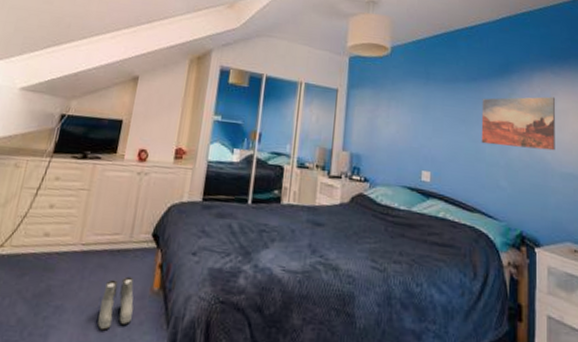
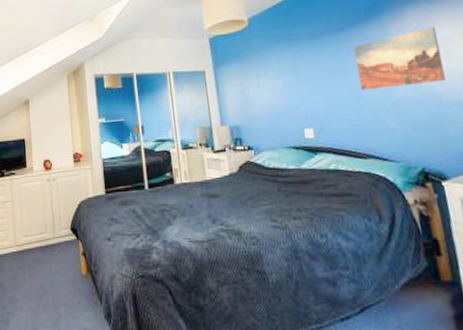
boots: present [97,276,134,331] -> none [43,266,70,312]

